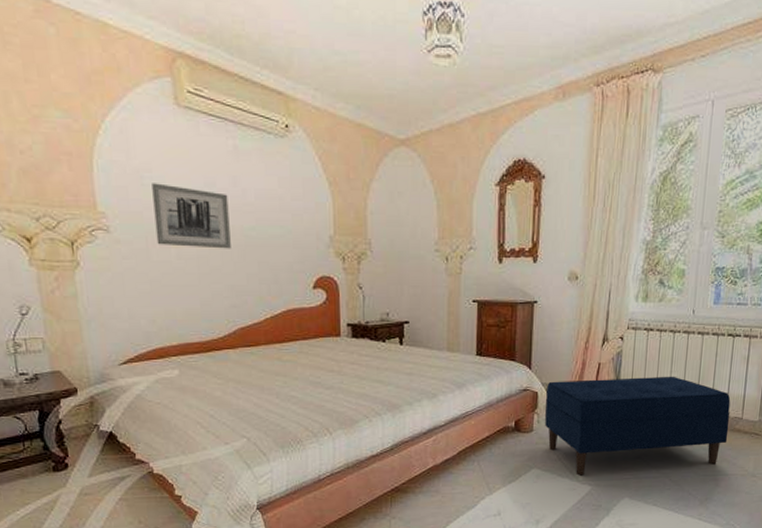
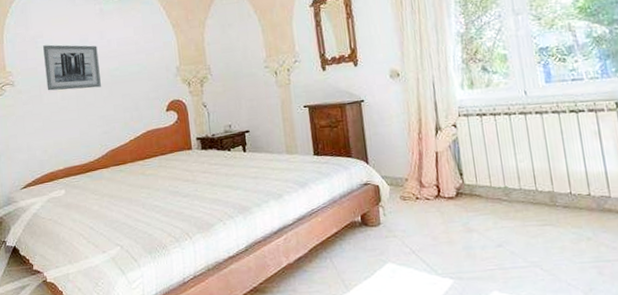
bench: present [544,376,731,476] -> none [387,158,599,269]

